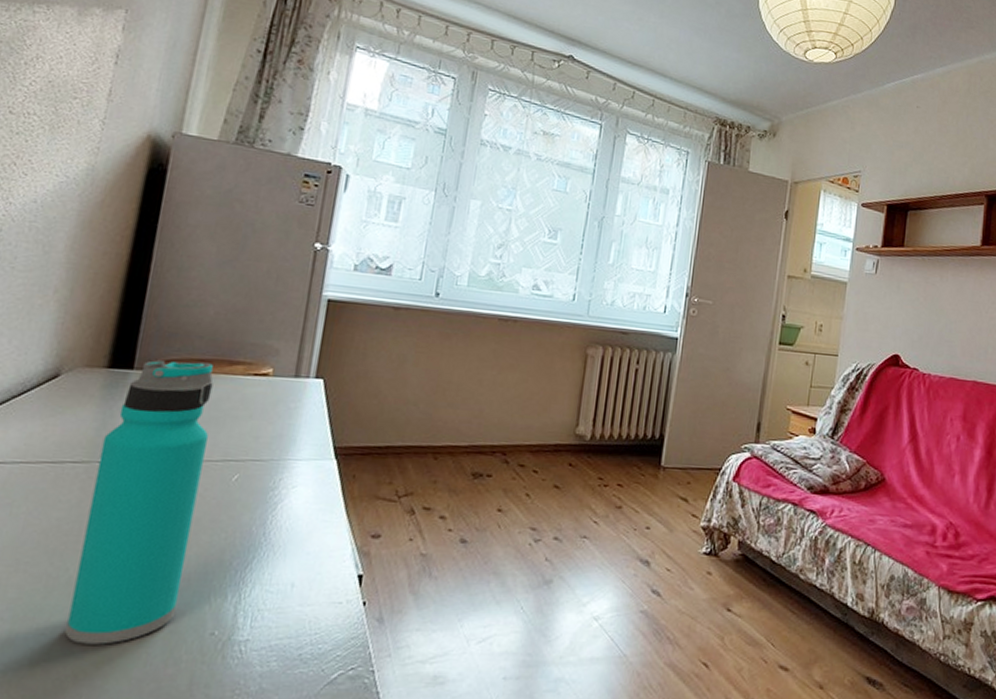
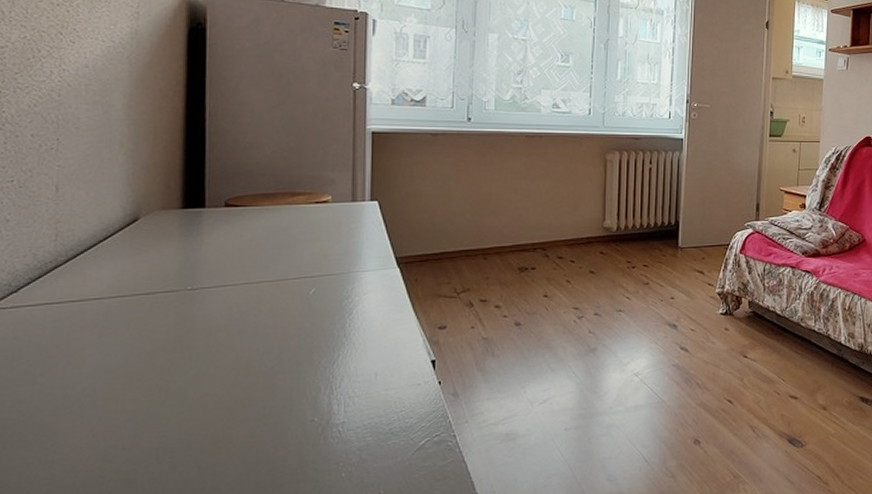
water bottle: present [65,360,214,645] -> none [184,196,284,441]

